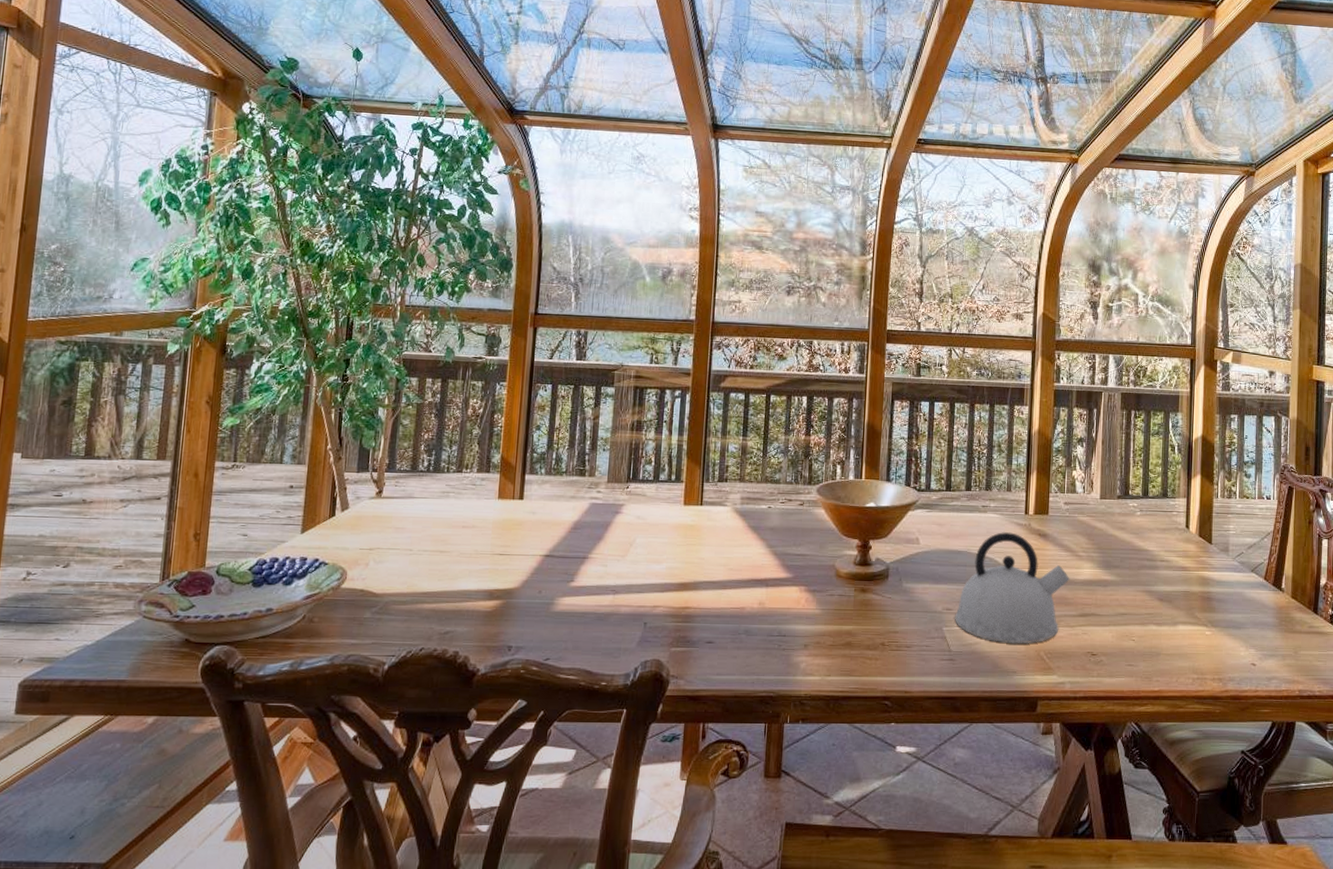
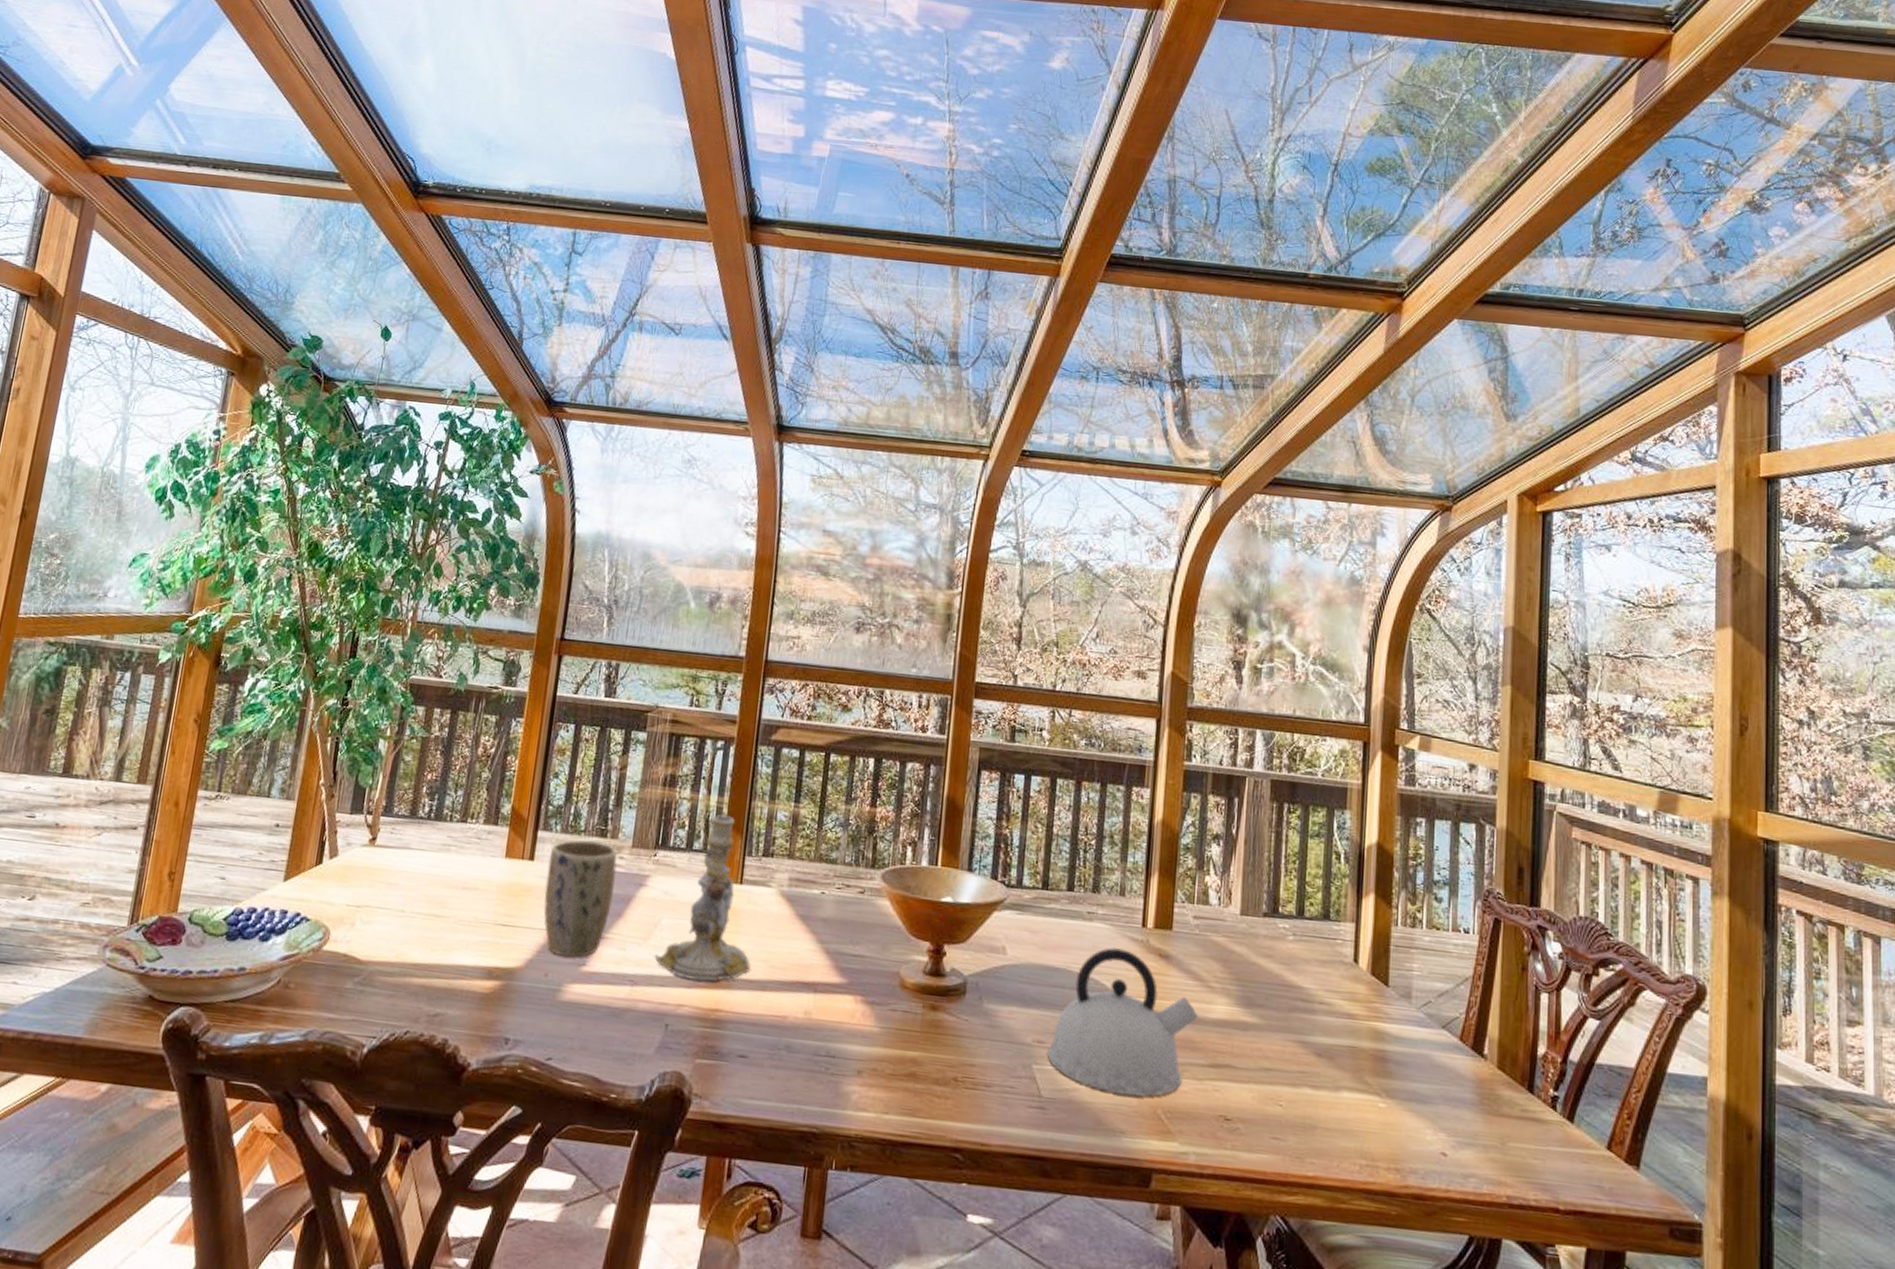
plant pot: none [534,479,596,575] -> present [543,840,617,957]
candlestick: none [631,451,713,587] -> present [654,815,751,982]

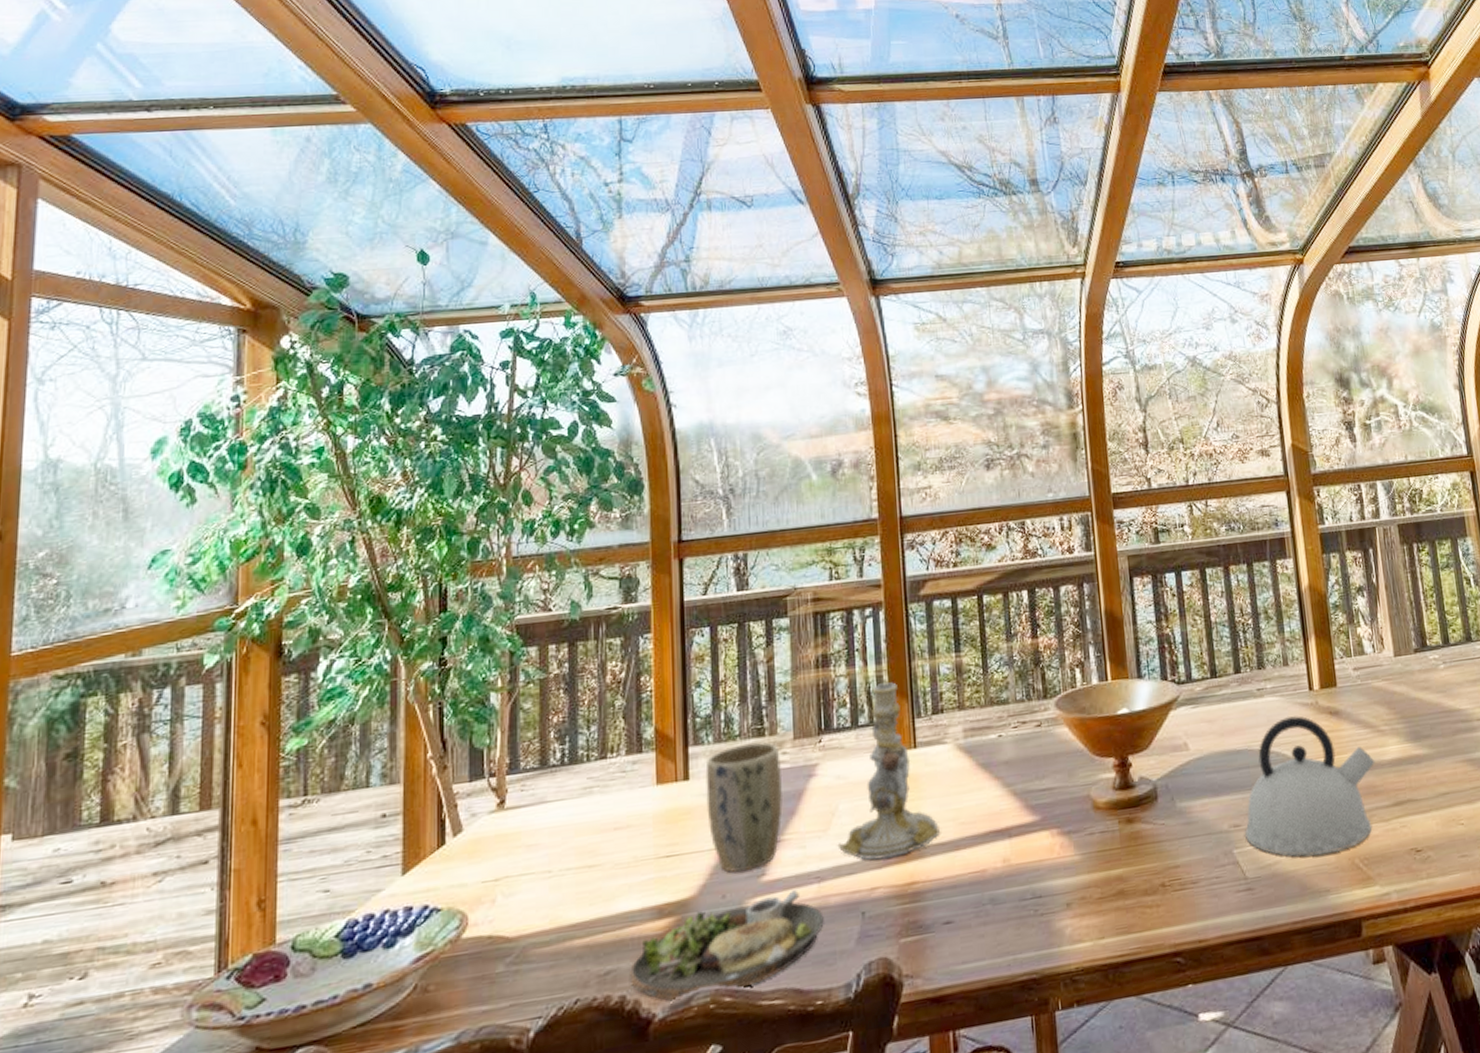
dinner plate: none [454,982,631,1063] -> present [630,890,824,1001]

